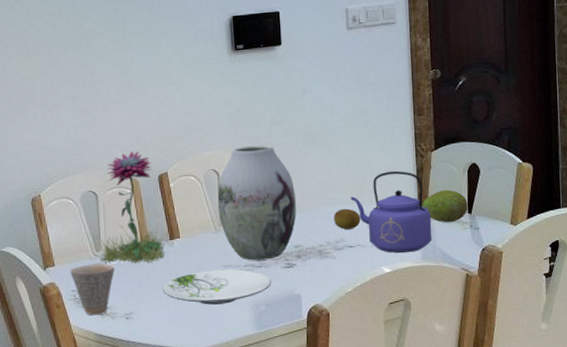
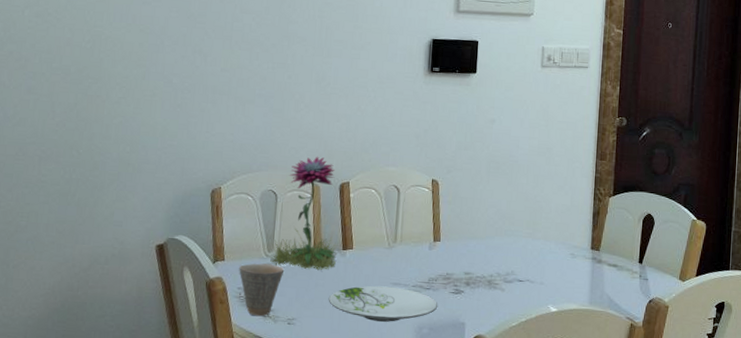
vase: present [217,145,297,261] -> none [394,166,473,283]
fruit: present [334,208,361,230] -> none [506,241,533,264]
kettle: present [350,170,432,253] -> none [525,210,603,295]
fruit: present [421,189,468,223] -> none [594,236,640,270]

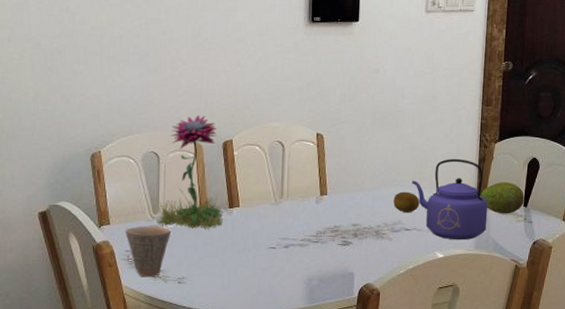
plate: present [328,286,438,322] -> none [217,241,327,276]
fruit: none [506,241,533,264] -> present [393,191,420,213]
kettle: none [525,210,603,295] -> present [411,158,488,240]
fruit: none [594,236,640,270] -> present [480,181,525,214]

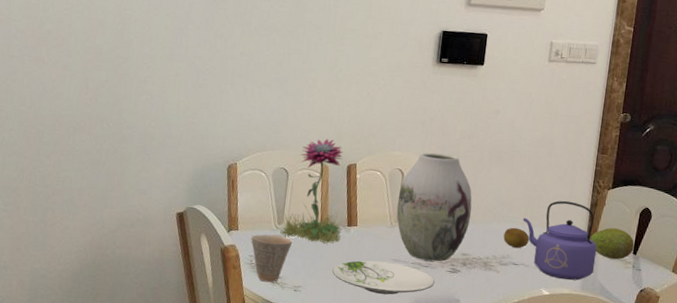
plate: none [217,241,327,276] -> present [332,260,435,295]
vase: none [280,120,359,236] -> present [396,152,472,262]

